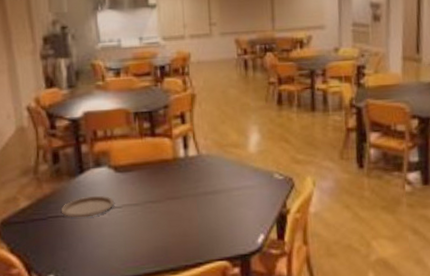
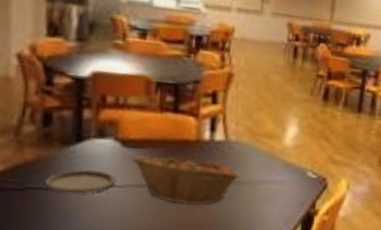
fruit basket: none [124,172,215,217] -> present [132,155,240,205]

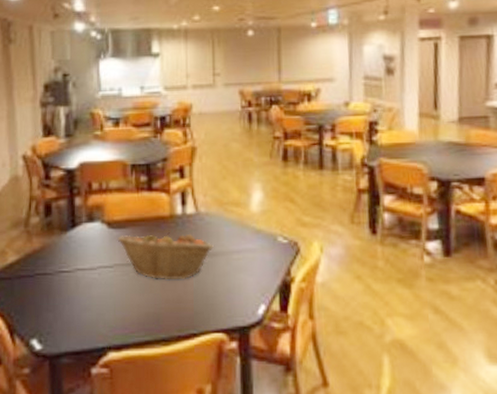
plate: present [44,170,115,194] -> none [49,252,105,277]

